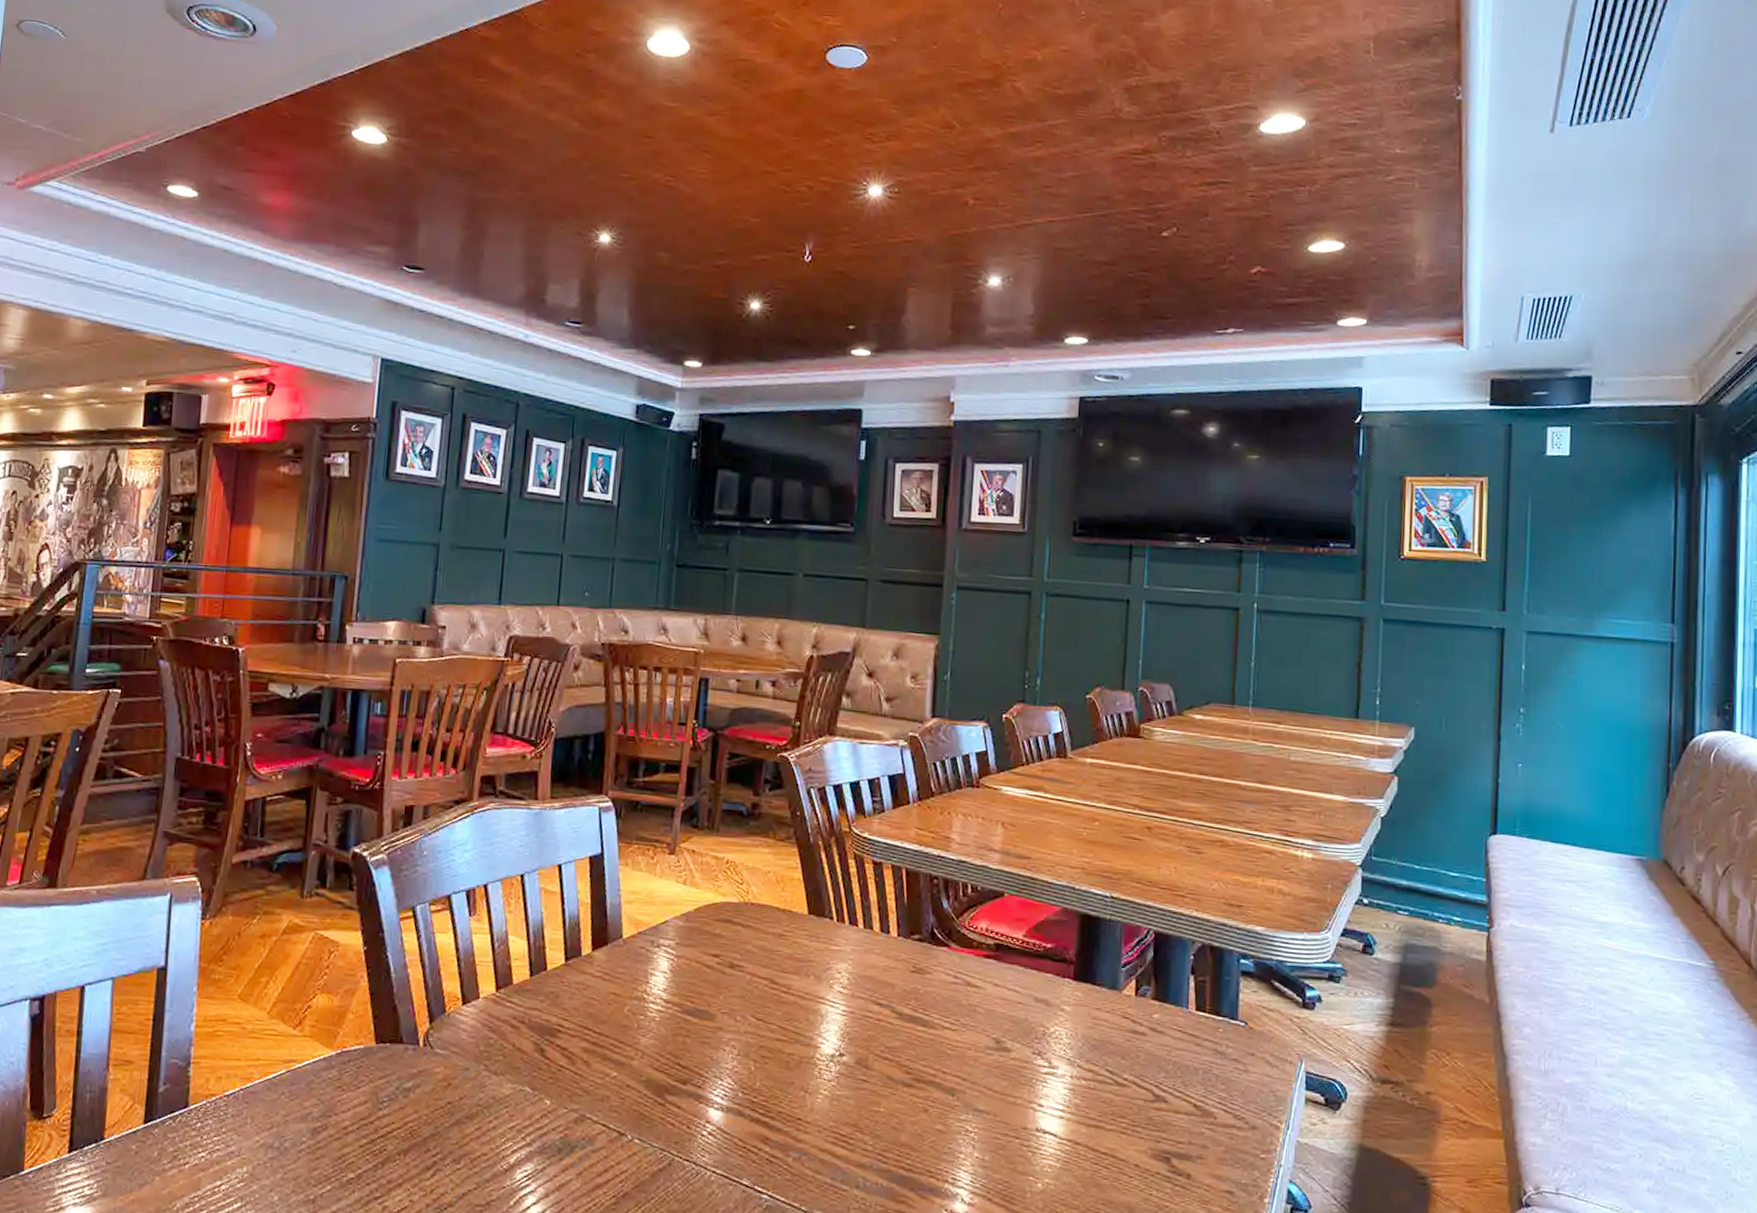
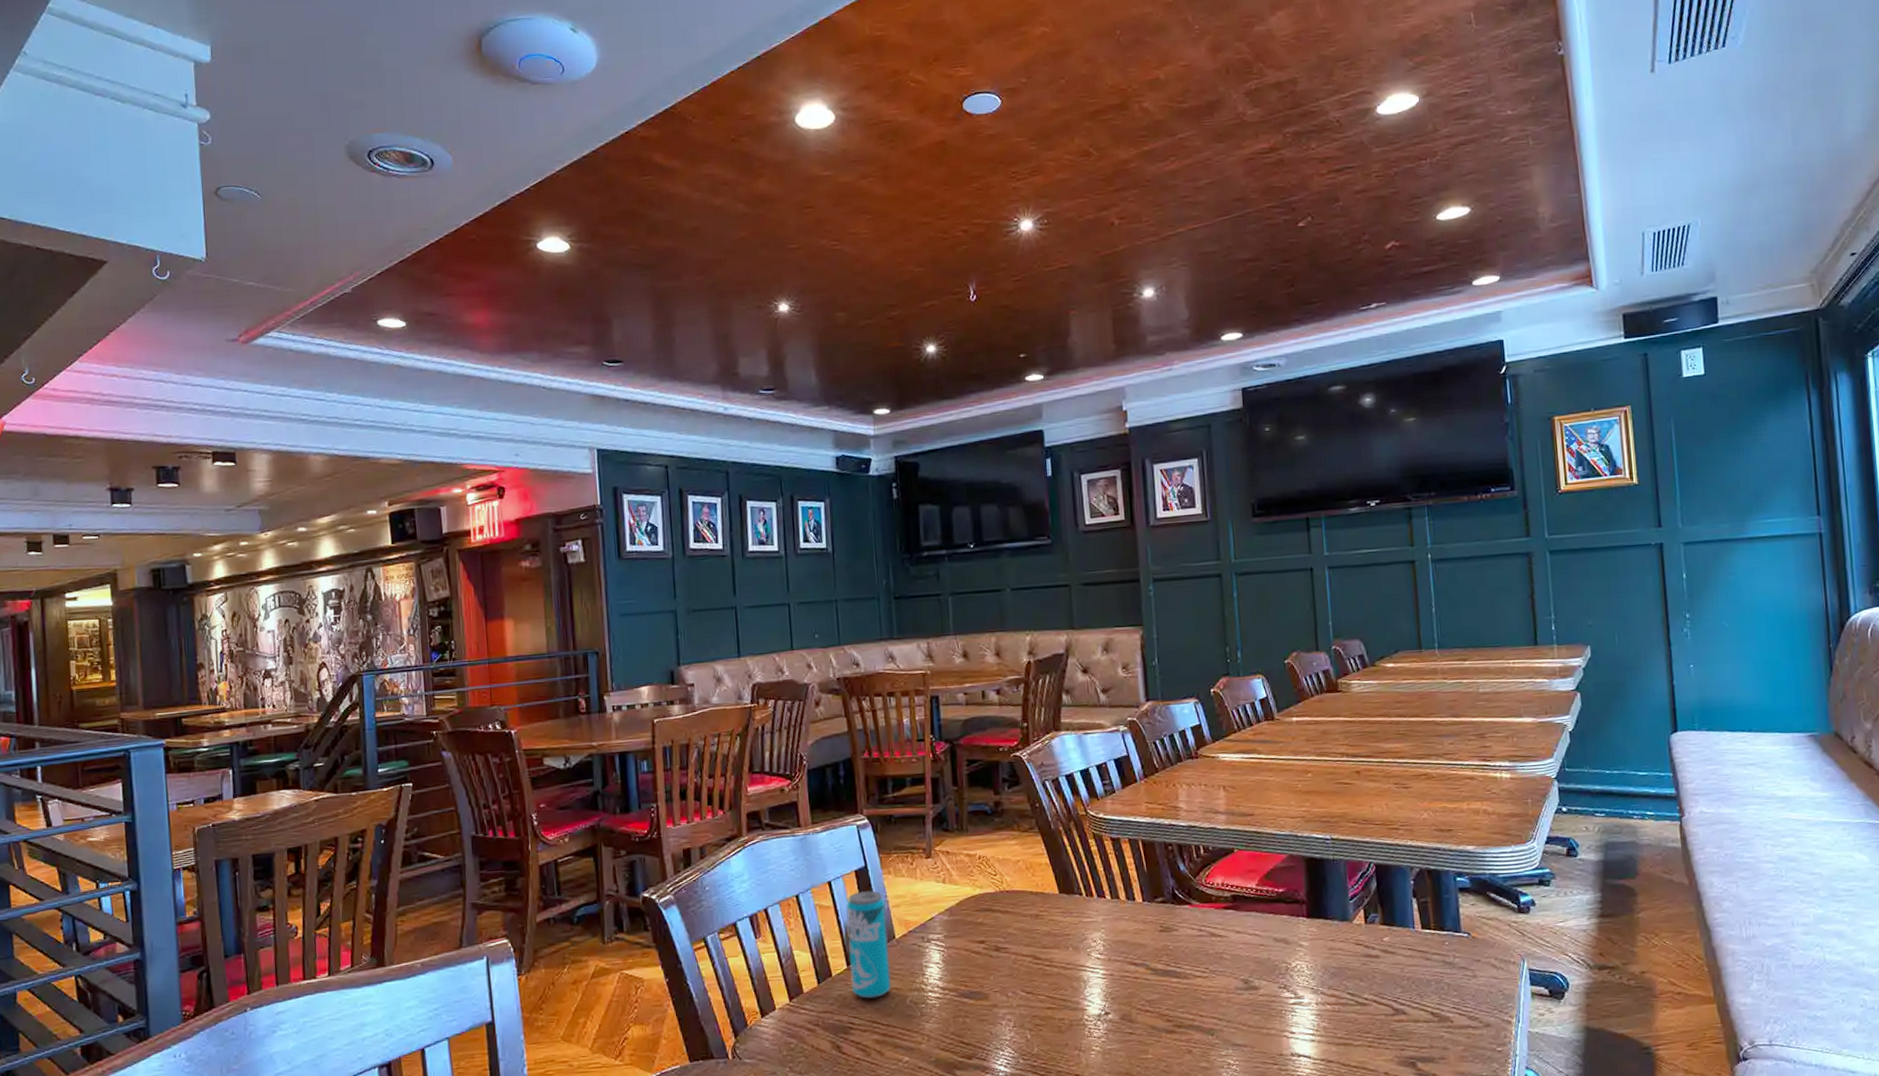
beverage can: none [567,879,618,1002] -> present [846,890,892,999]

